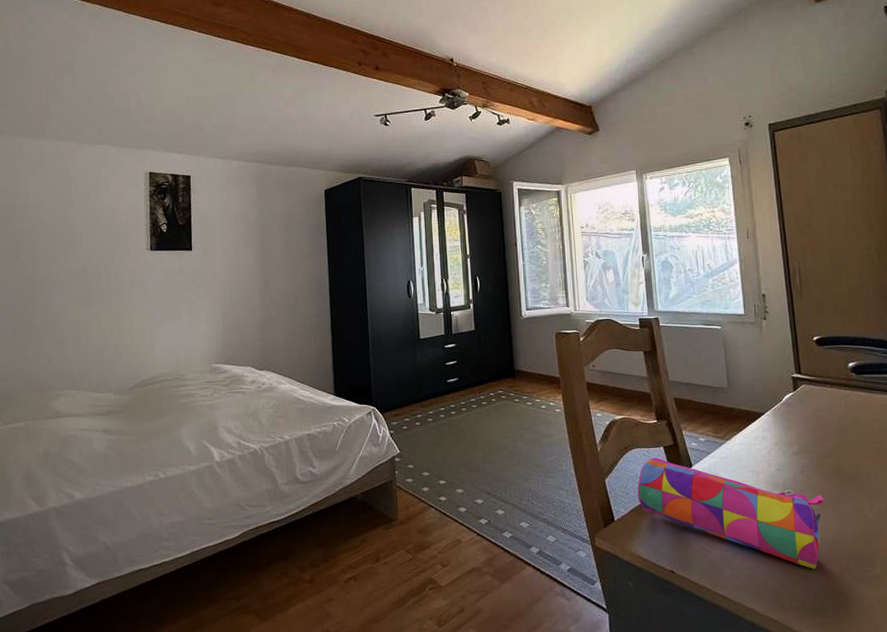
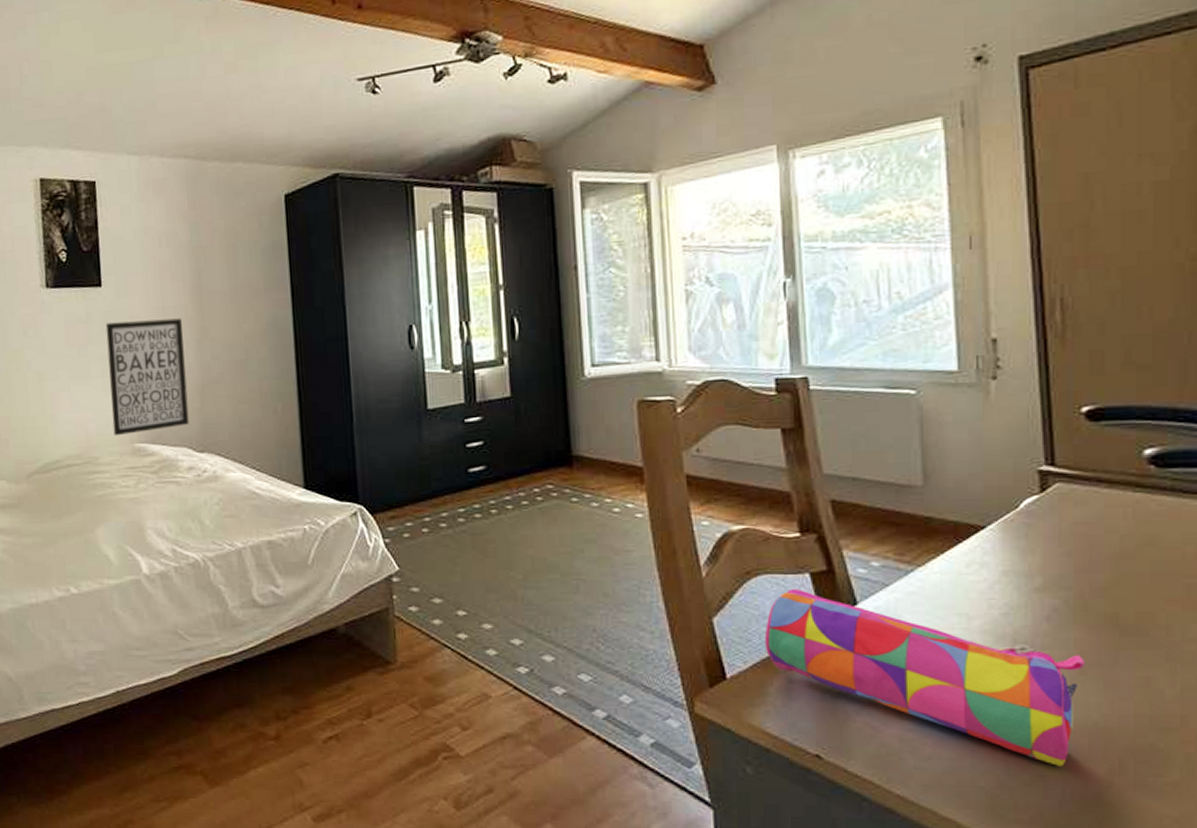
wall art: none [194,274,253,359] -> present [105,318,190,436]

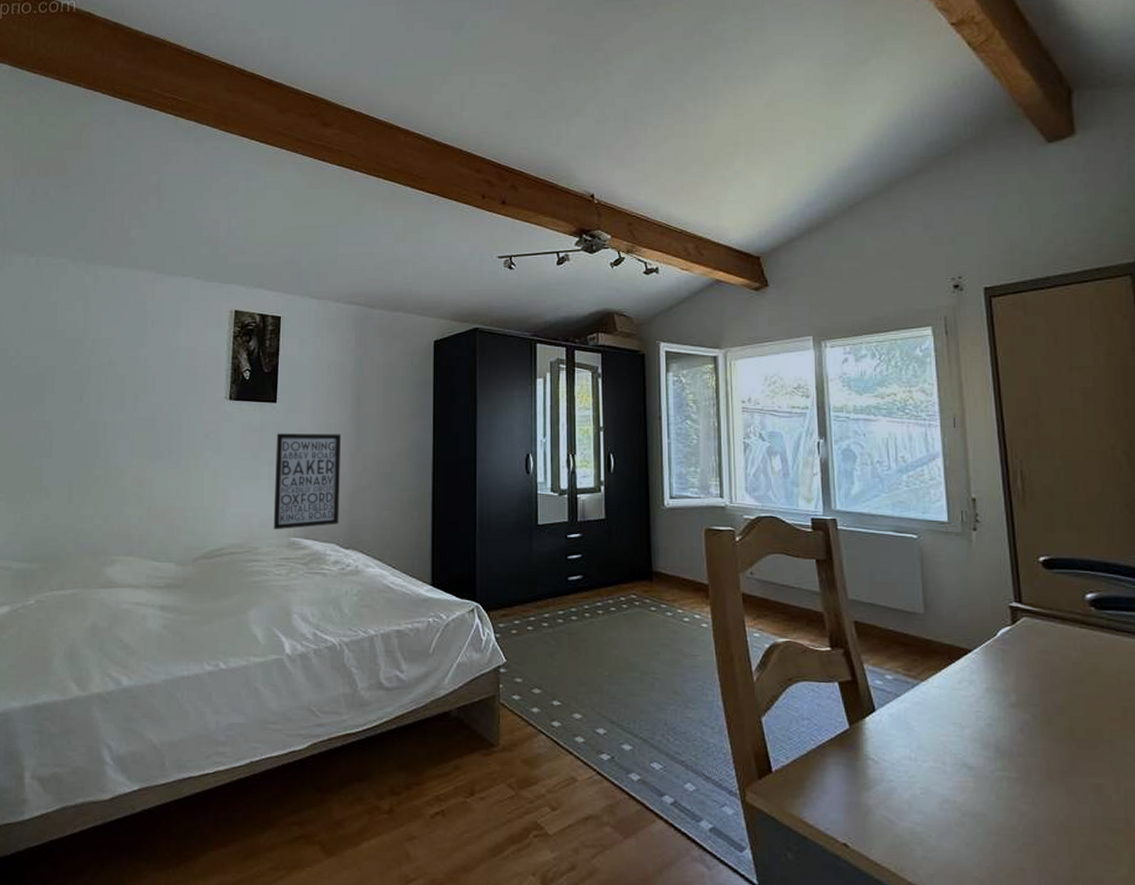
pencil case: present [764,588,1085,766] -> none [802,694,1051,860]

